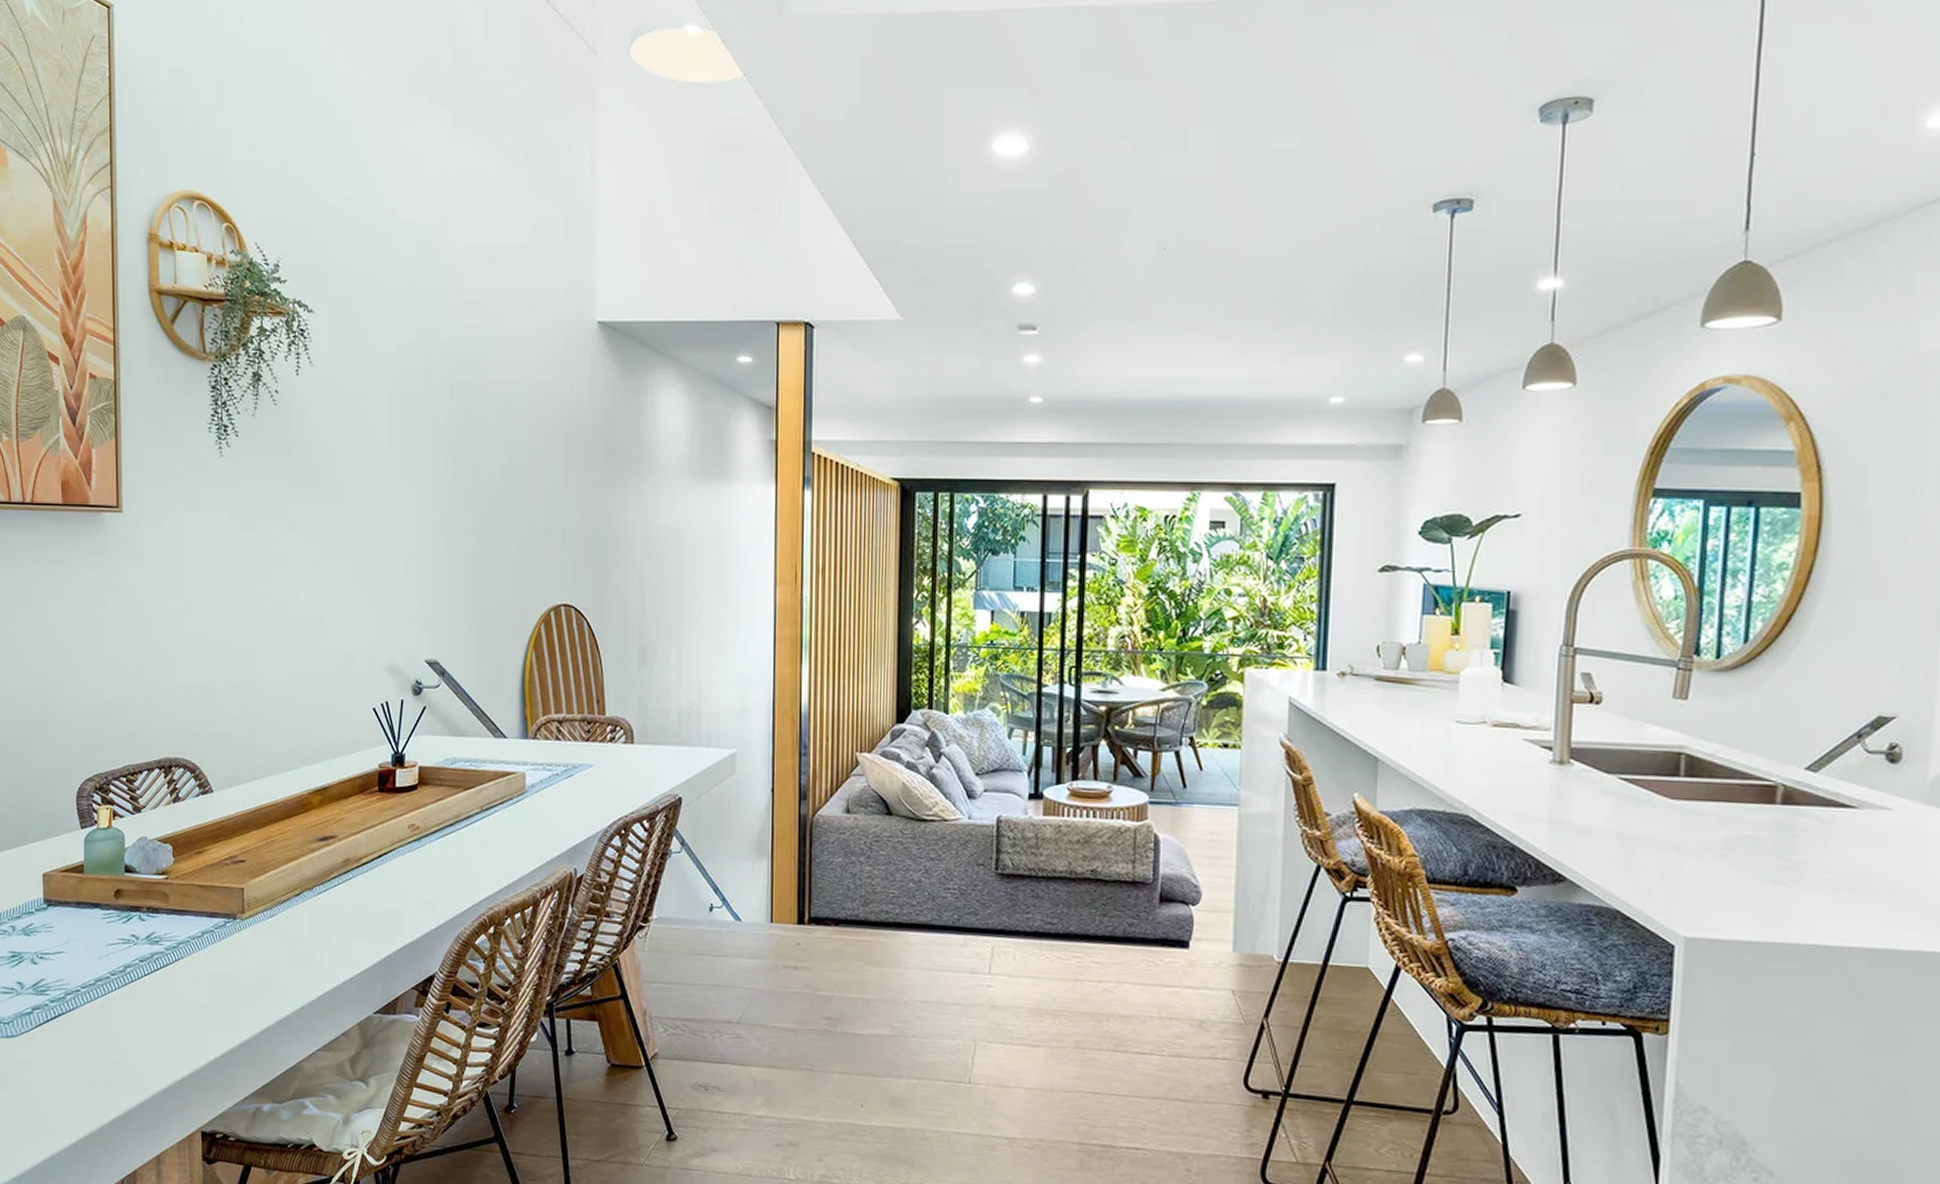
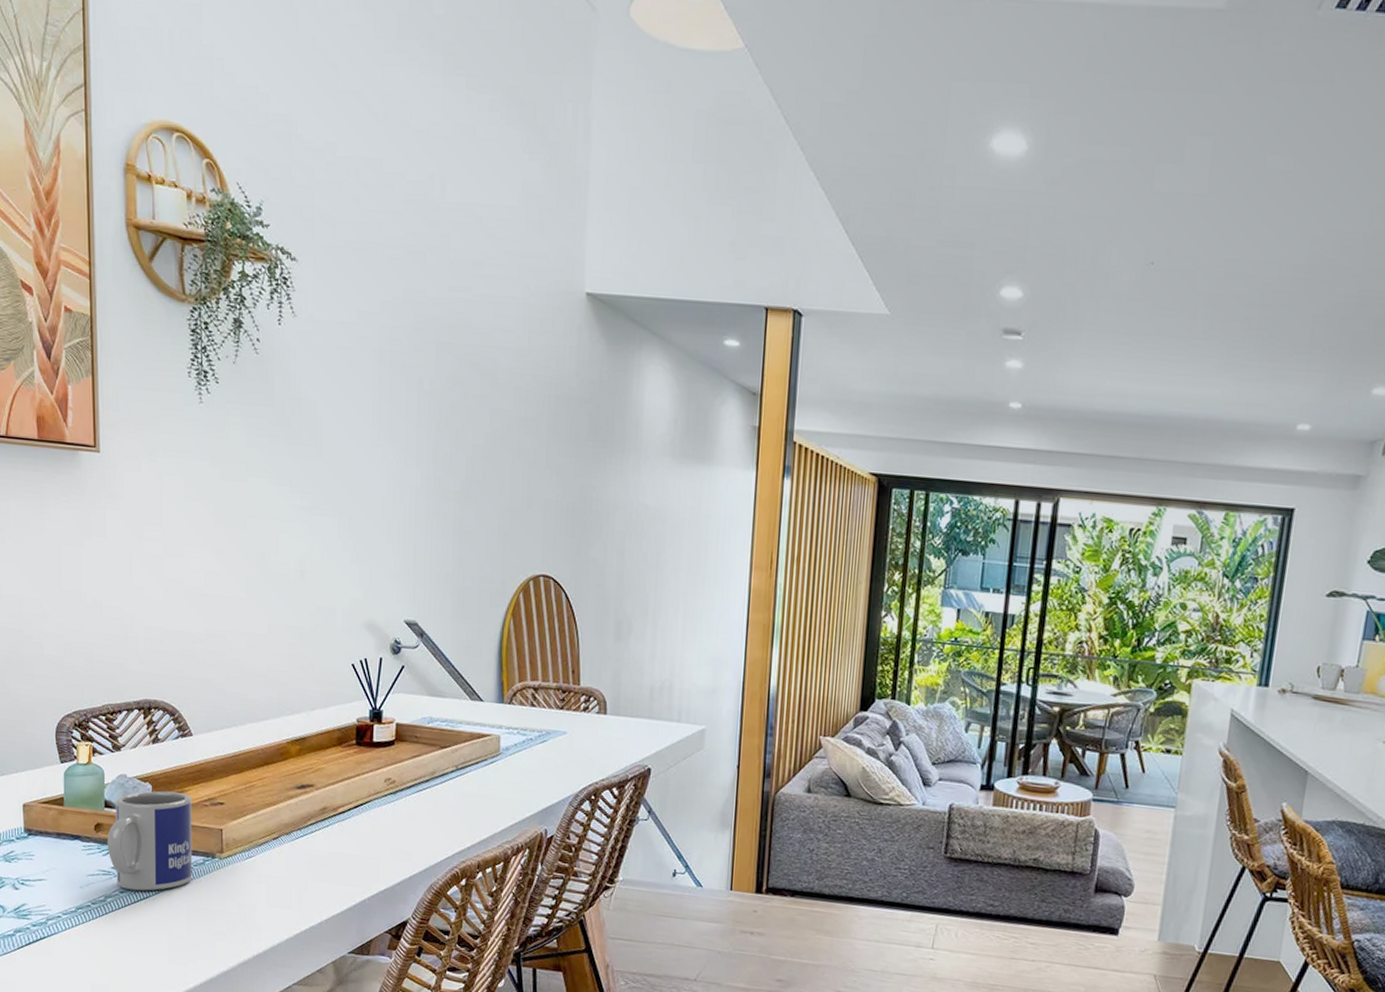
mug: none [127,851,213,959] -> present [107,790,193,891]

